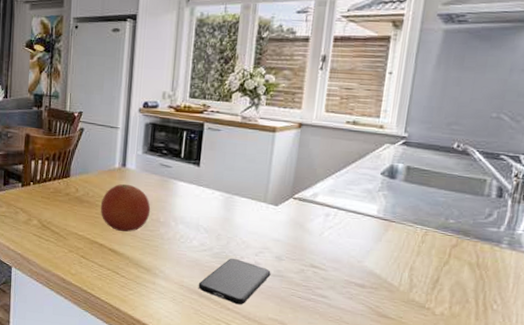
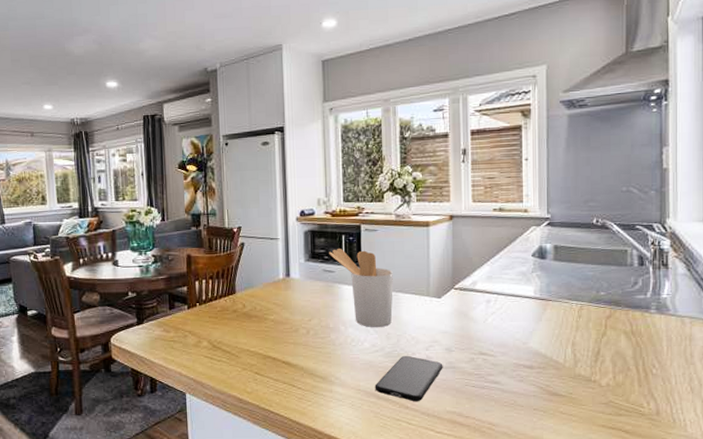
fruit: present [100,184,151,232] -> none [269,294,319,343]
utensil holder: none [168,143,233,228] -> present [329,248,394,327]

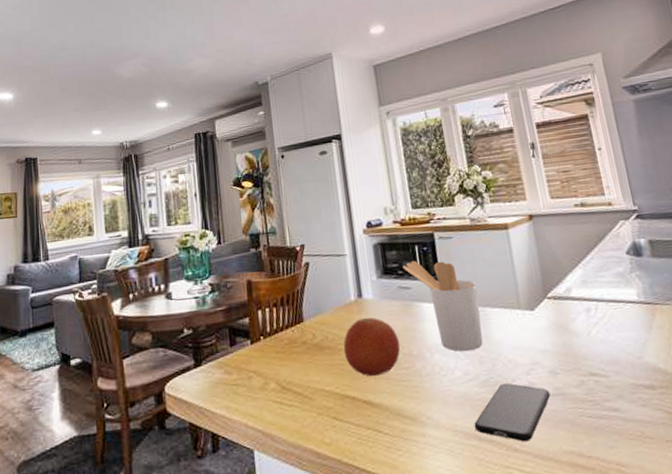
fruit: none [269,294,319,343] -> present [343,318,401,377]

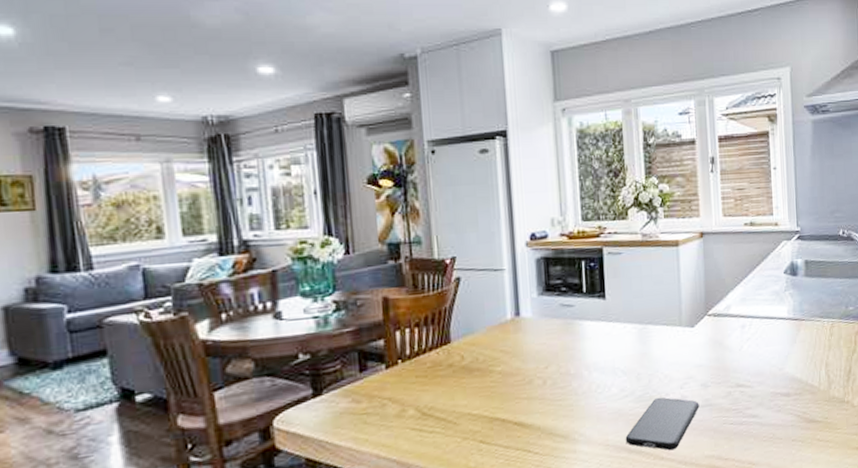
fruit: present [343,318,401,377] -> none [495,337,558,398]
utensil holder: present [402,260,483,351] -> none [567,276,643,369]

